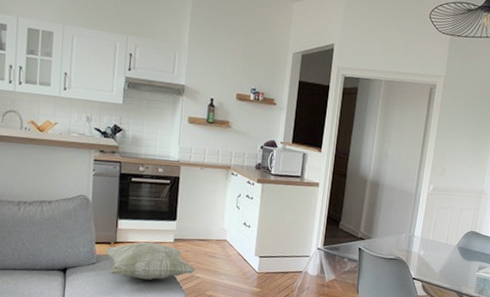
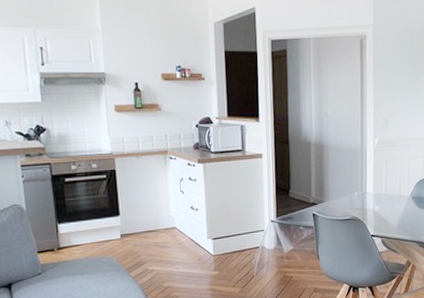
decorative pillow: present [104,242,196,280] -> none [48,242,149,283]

